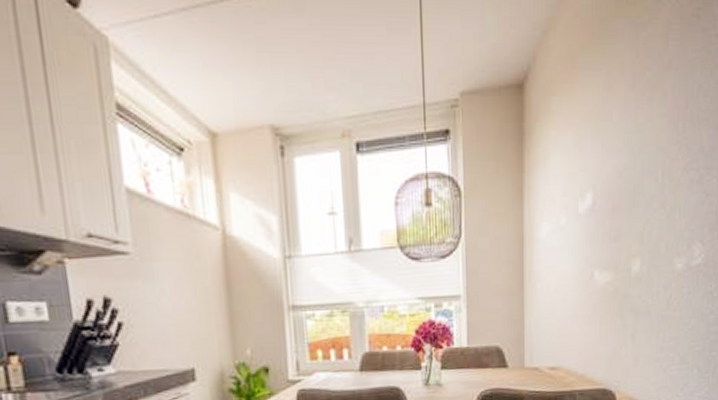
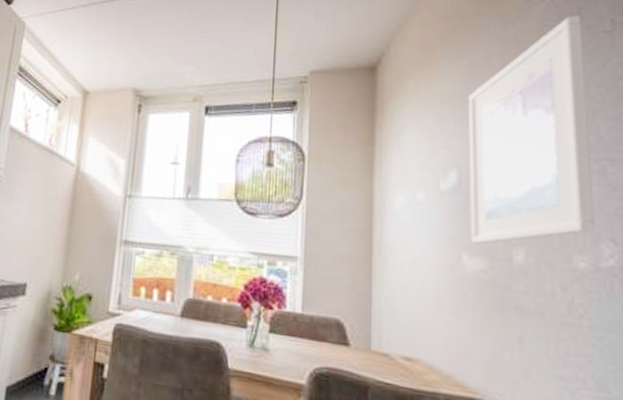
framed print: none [601,17,700,260] -> present [467,15,595,245]

